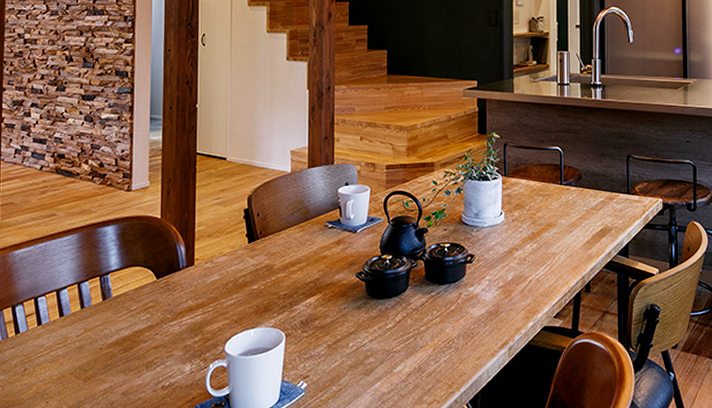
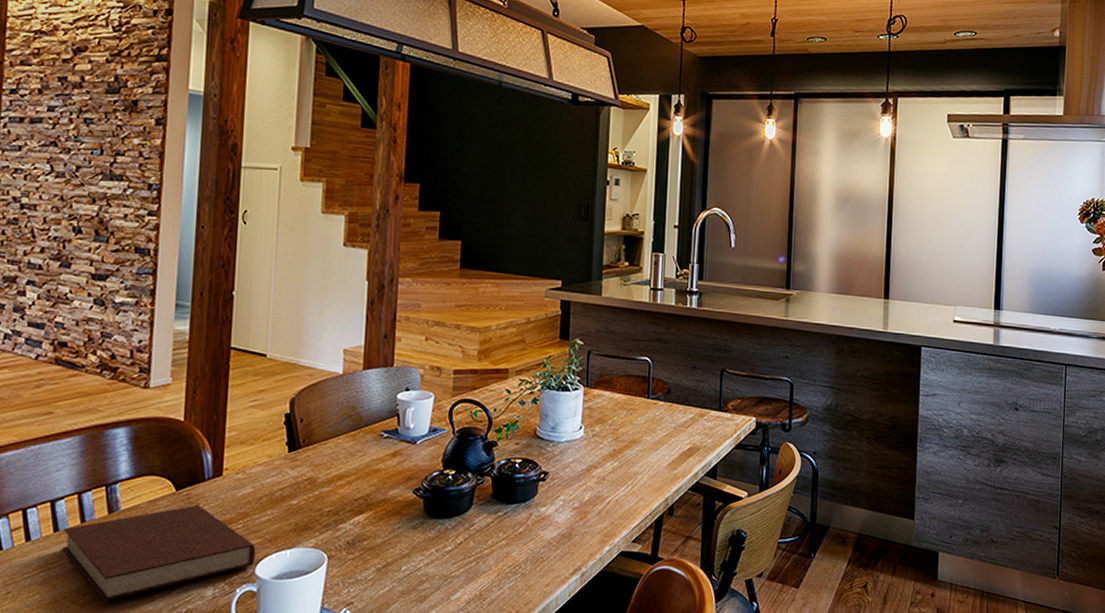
notebook: none [66,292,225,377] -> present [62,505,256,601]

